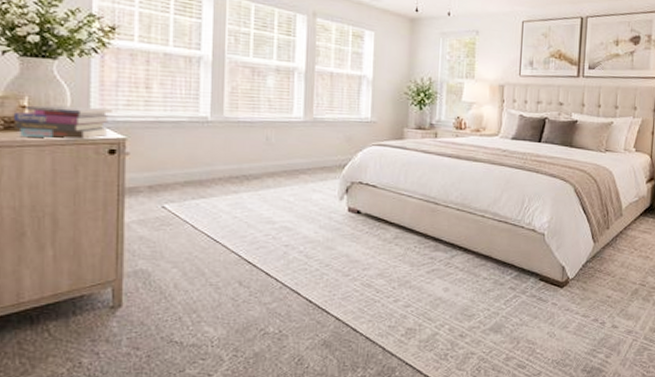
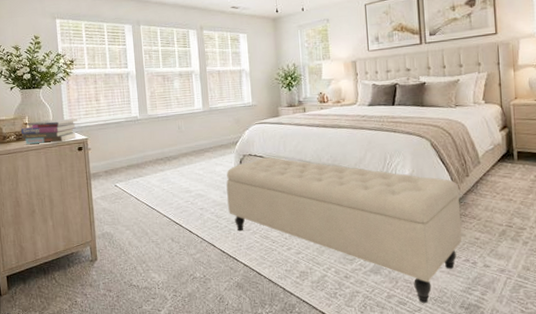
bench: none [323,188,598,367] -> present [226,157,462,304]

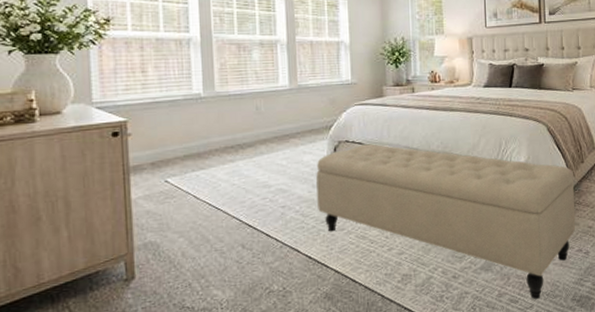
books: present [20,118,77,145] -> none [22,94,113,129]

